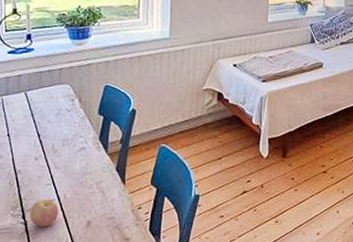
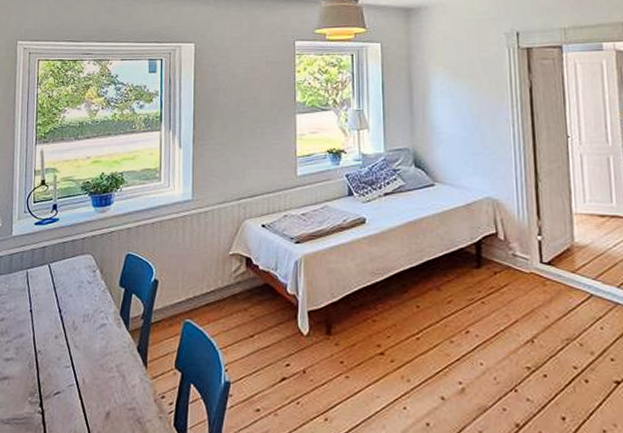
apple: present [30,199,59,227] -> none [47,383,77,418]

